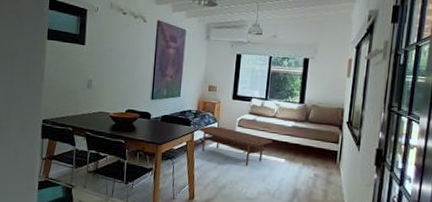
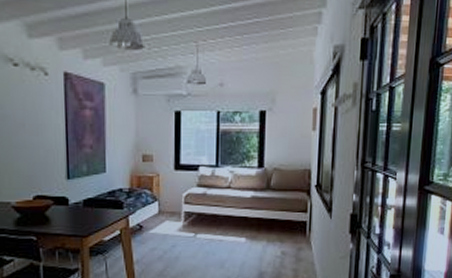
coffee table: present [197,126,272,166] -> none [132,206,228,252]

